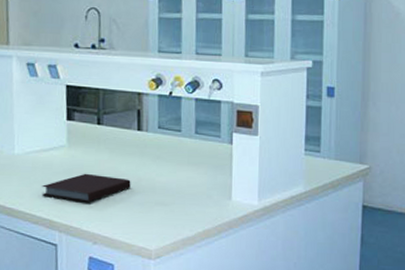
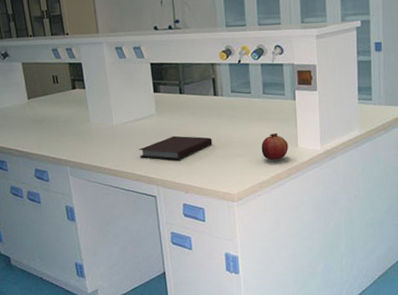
fruit: none [188,180,221,214] -> present [261,132,288,161]

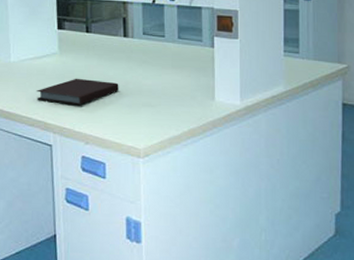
fruit: present [261,132,288,161] -> none [173,82,204,114]

